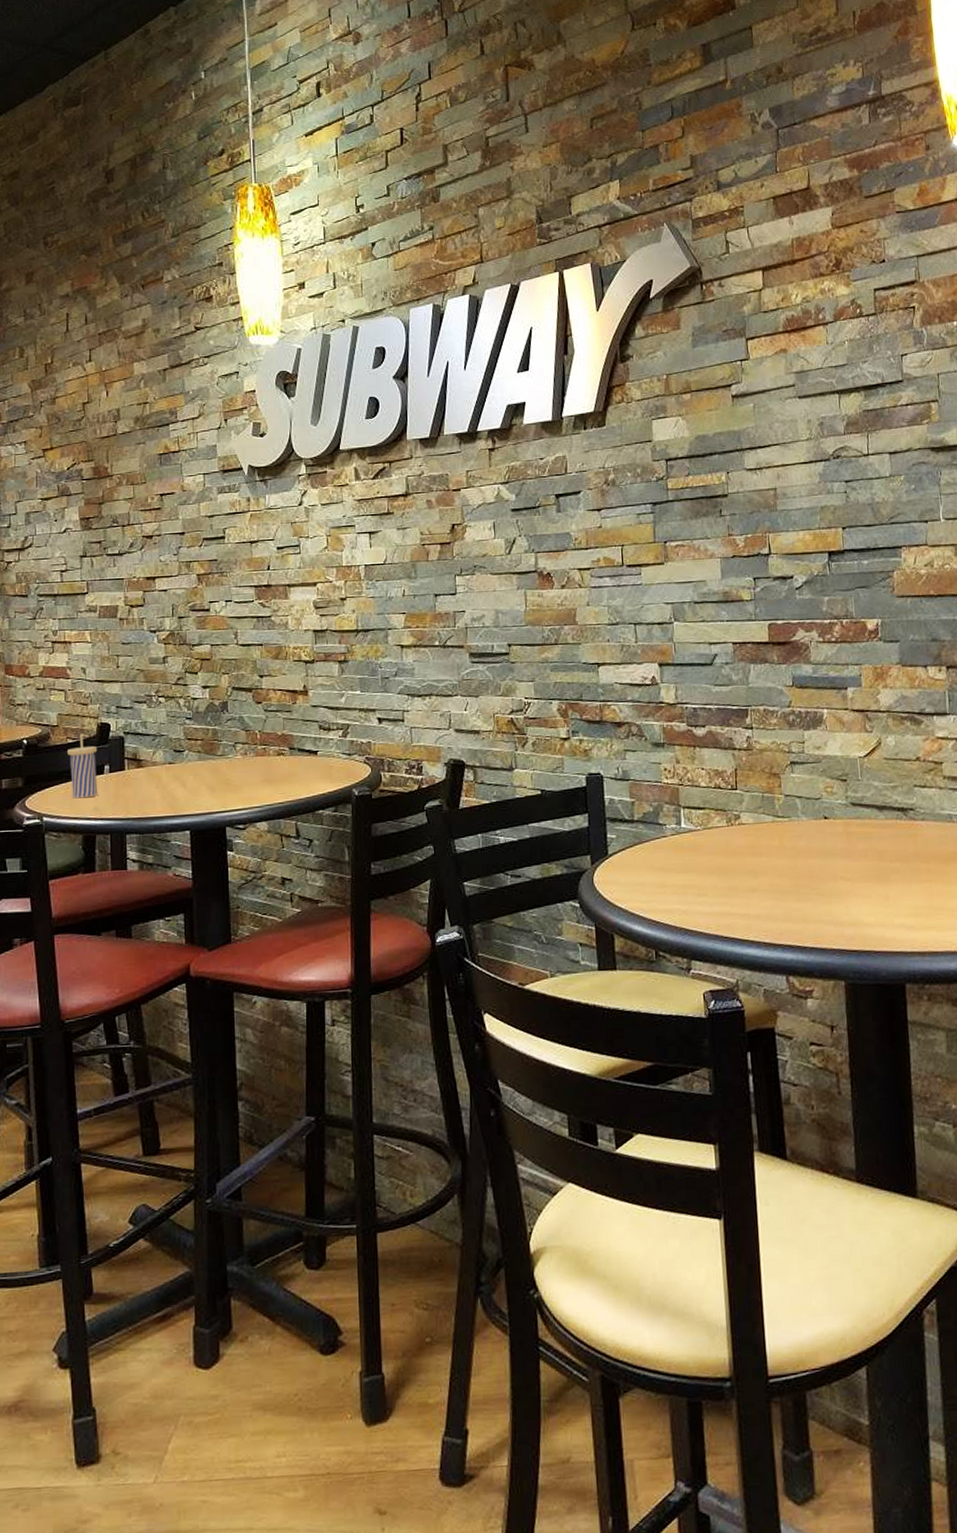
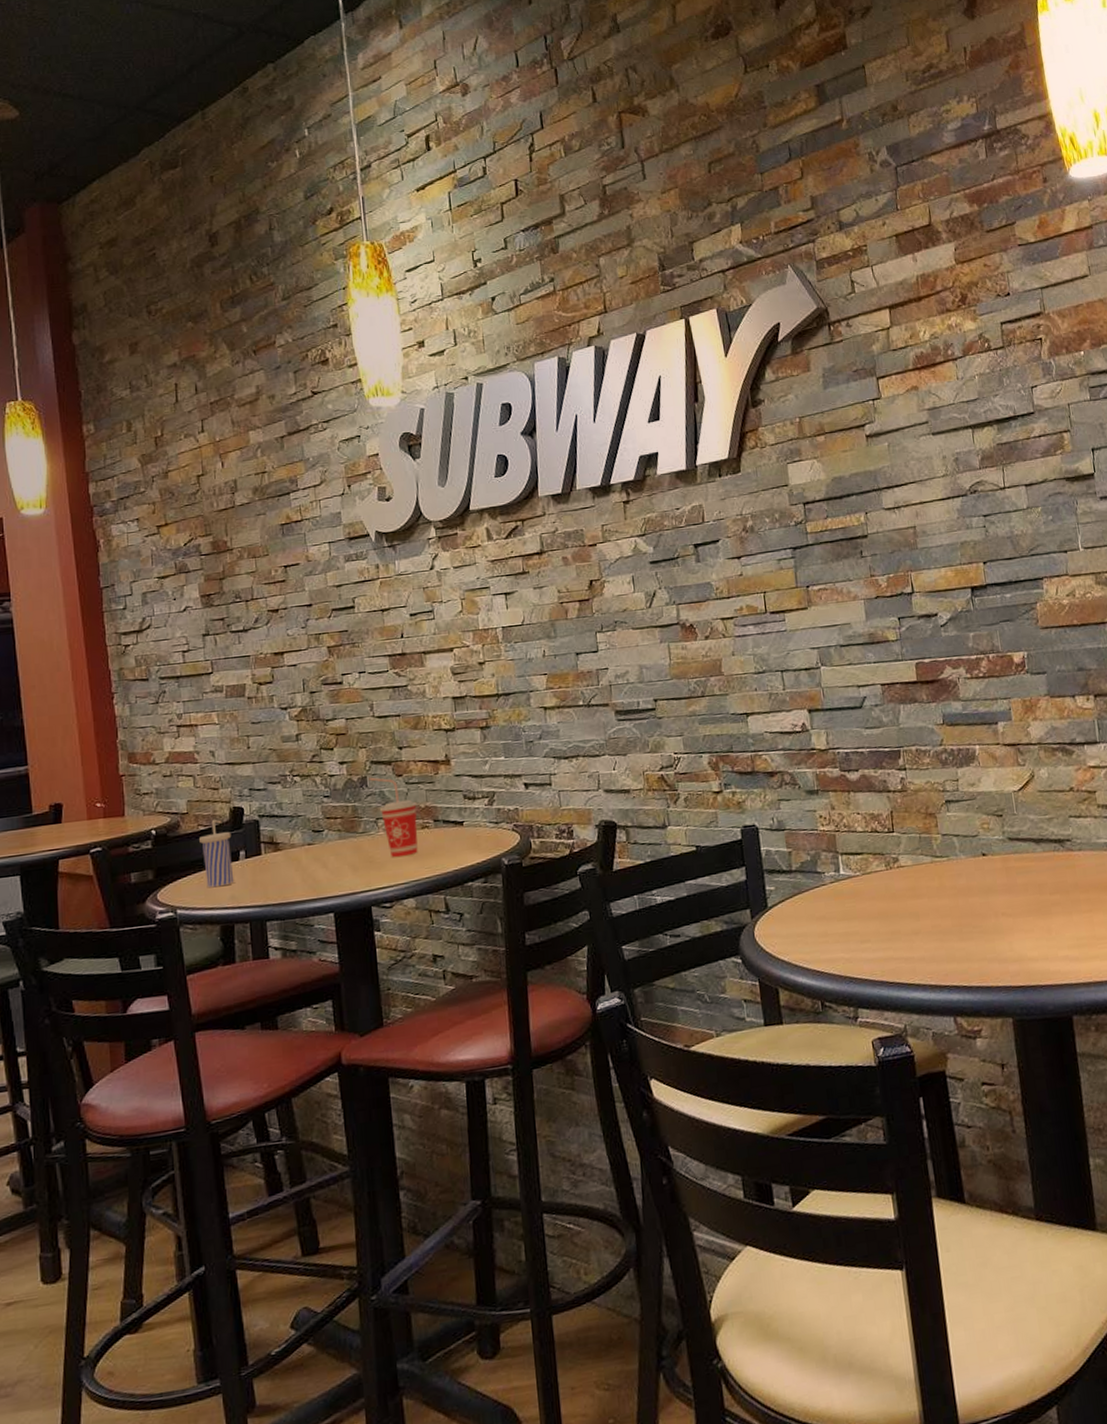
beverage cup: none [229,702,274,782] -> present [368,777,418,858]

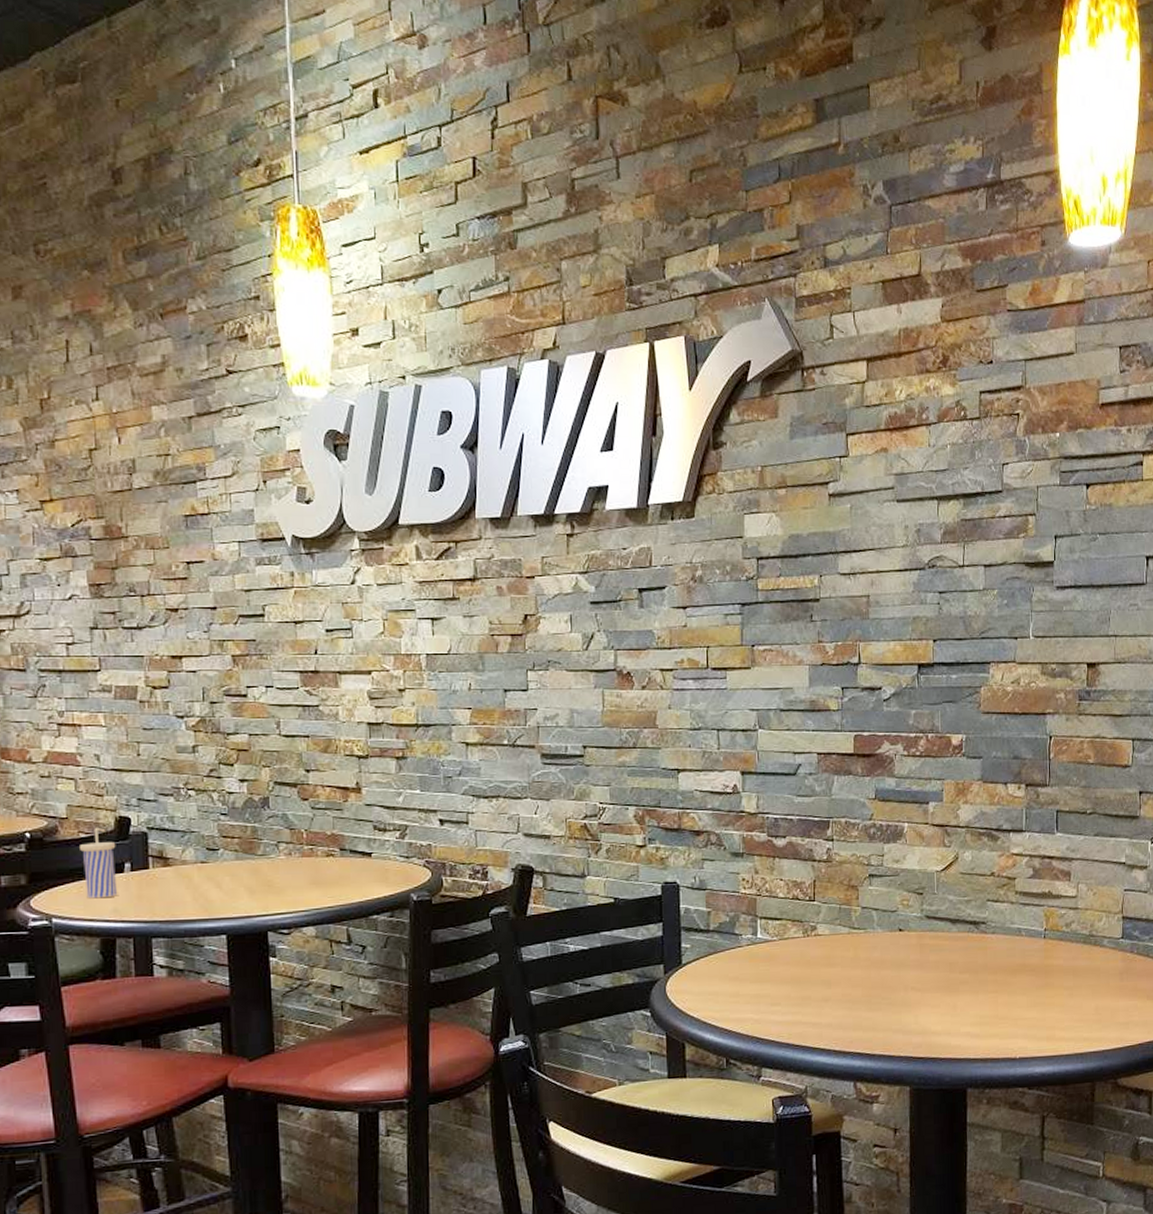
beverage cup: present [368,777,418,858] -> none [271,798,323,884]

